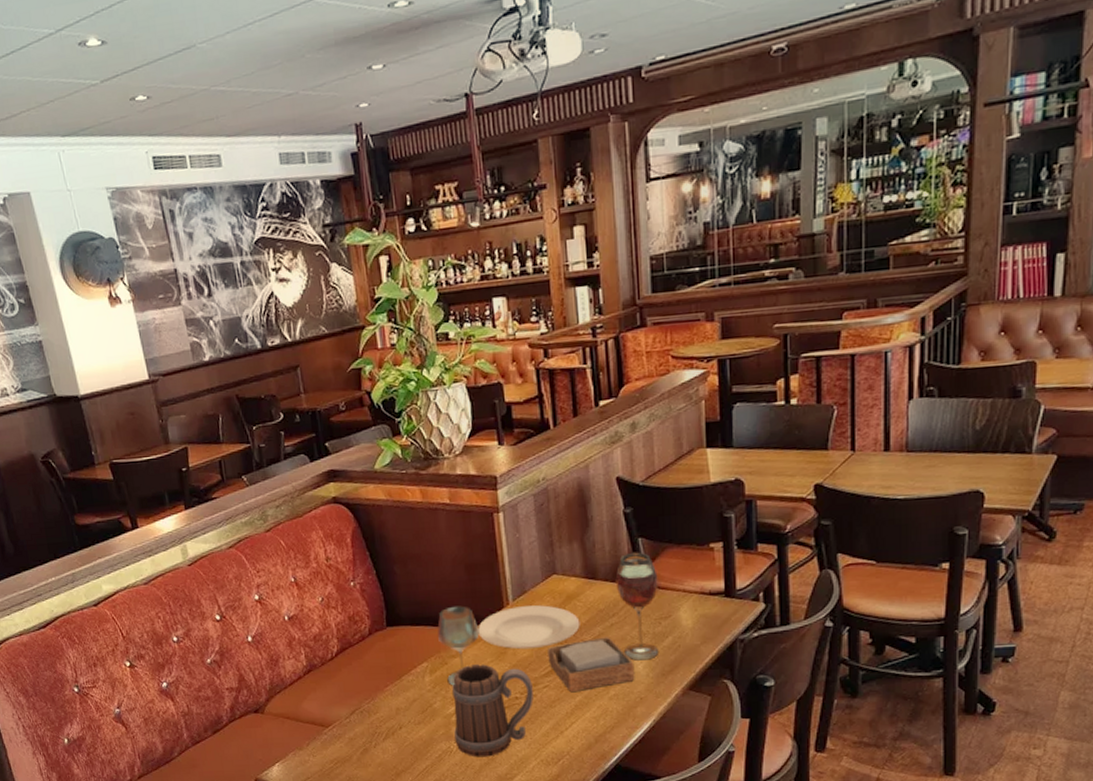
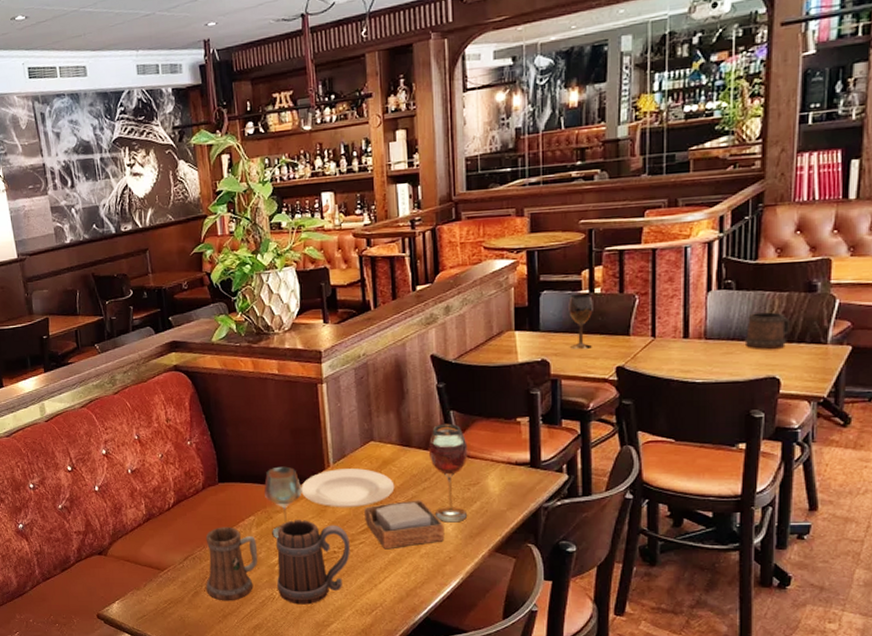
beer mug: none [374,675,433,758] -> present [205,526,258,601]
wine glass: none [763,405,789,468] -> present [568,294,593,350]
beer mug: none [947,420,995,463] -> present [744,312,791,351]

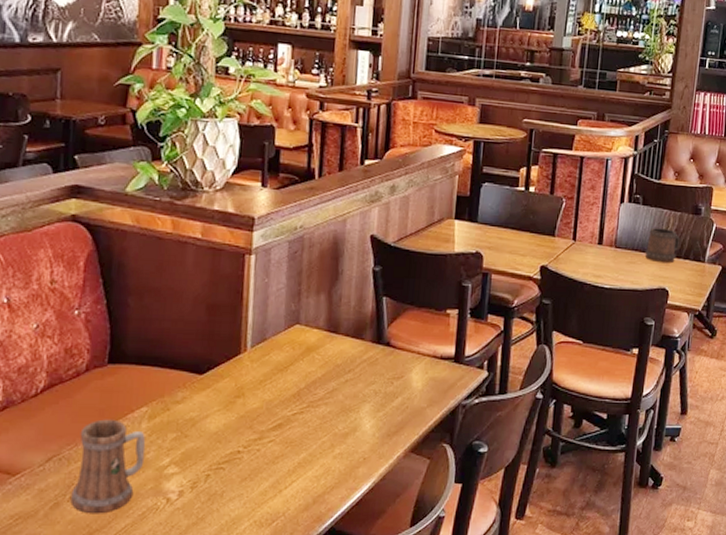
wine glass: present [263,466,302,539] -> none [163,347,211,435]
beer mug: present [276,520,350,605] -> none [164,413,258,516]
plate: present [301,468,395,508] -> none [209,354,316,400]
napkin holder: present [364,500,445,550] -> none [278,393,363,449]
wineglass: present [428,423,468,523] -> none [355,310,396,419]
wine glass: present [568,294,593,350] -> none [502,190,527,246]

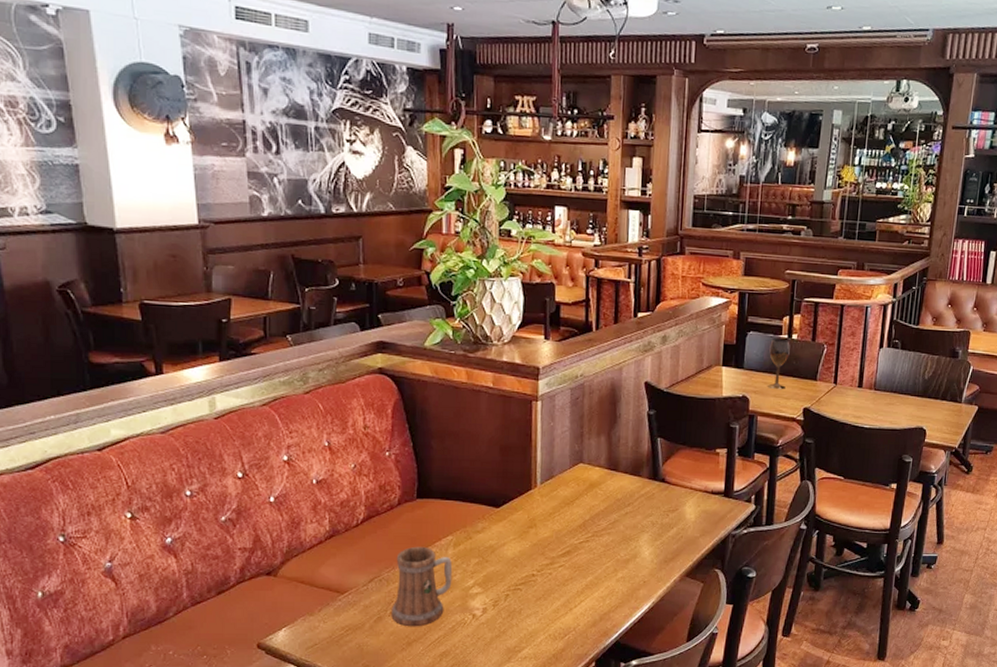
wine glass: none [502,190,527,246] -> present [767,338,790,390]
beer mug: present [645,228,681,264] -> none [903,371,938,405]

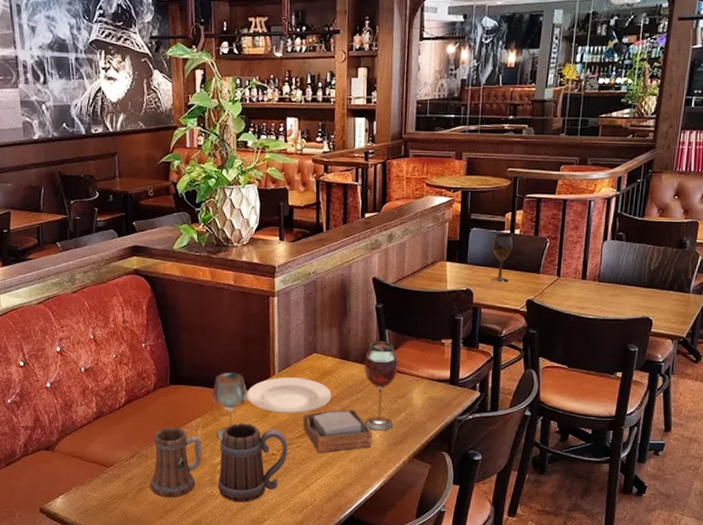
wine glass: none [465,484,506,560] -> present [212,372,248,440]
beer mug: none [470,541,549,630] -> present [218,423,288,503]
plate: none [505,490,599,530] -> present [247,377,332,414]
napkin holder: none [566,524,642,573] -> present [303,409,373,453]
wineglass: none [633,450,671,547] -> present [364,341,398,431]

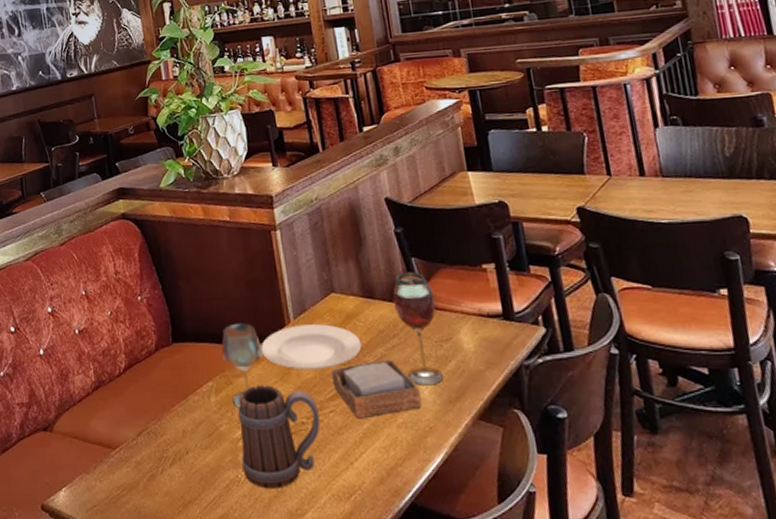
beer mug: present [150,427,202,498] -> none [160,394,220,486]
wine glass: present [490,233,513,283] -> none [517,132,548,191]

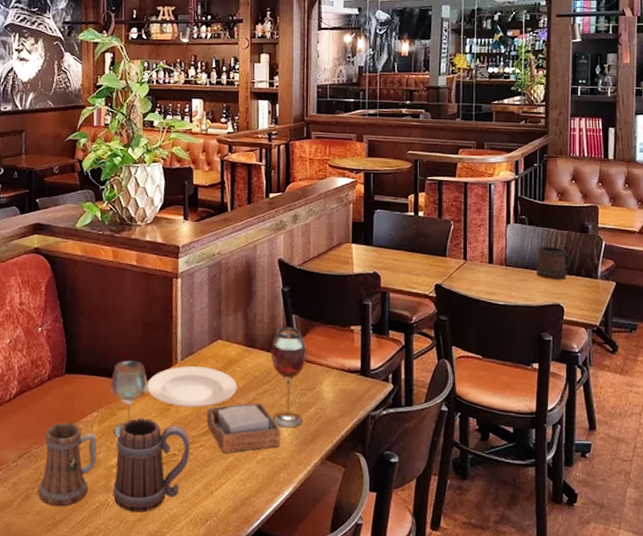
beer mug: none [160,394,220,486] -> present [38,422,97,507]
beer mug: none [700,147,747,188] -> present [536,246,570,281]

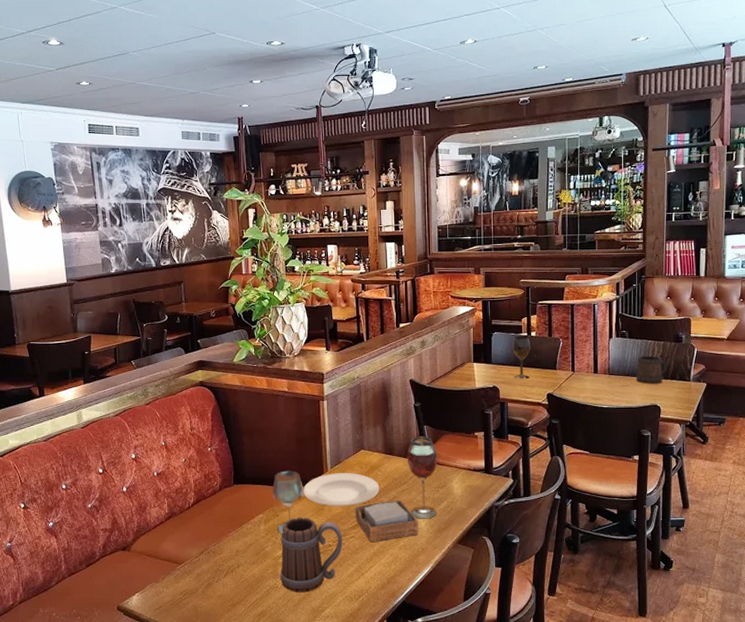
beer mug: present [38,422,97,507] -> none [218,523,265,591]
wine glass: none [397,215,417,267] -> present [512,336,530,380]

